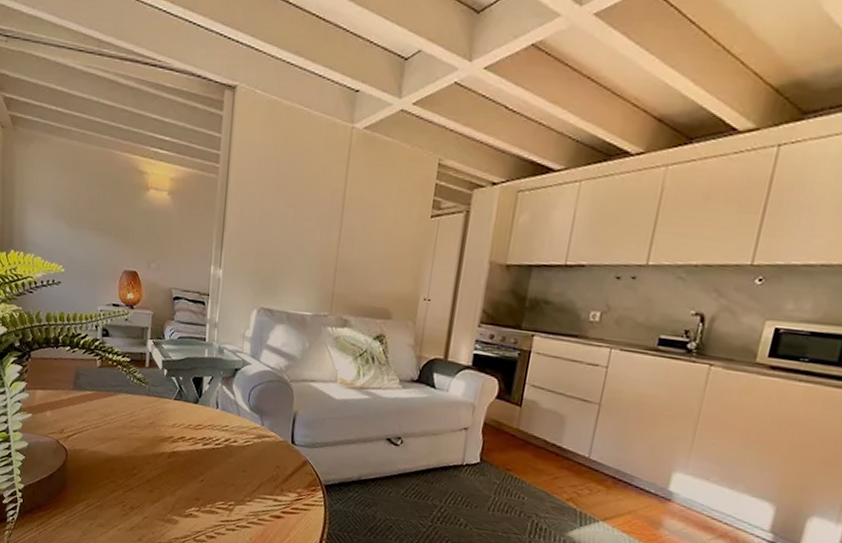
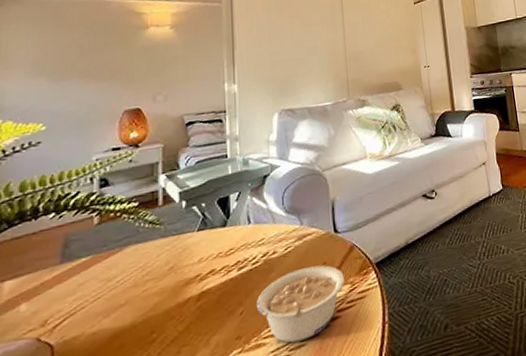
legume: none [214,463,293,524] -> present [256,265,345,343]

